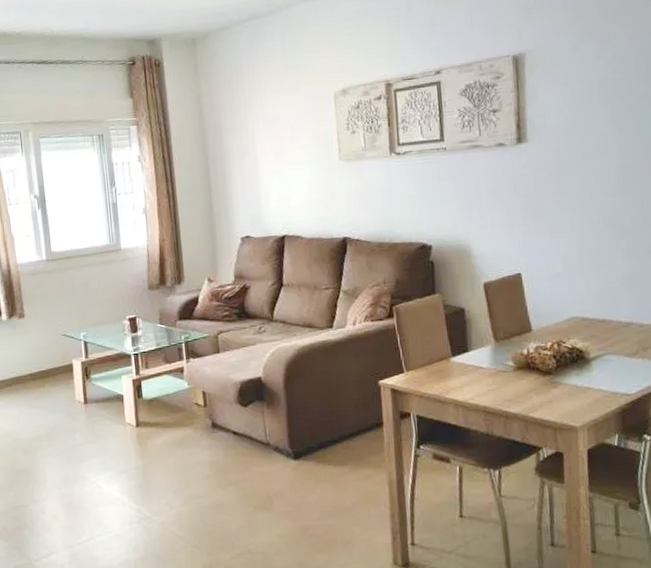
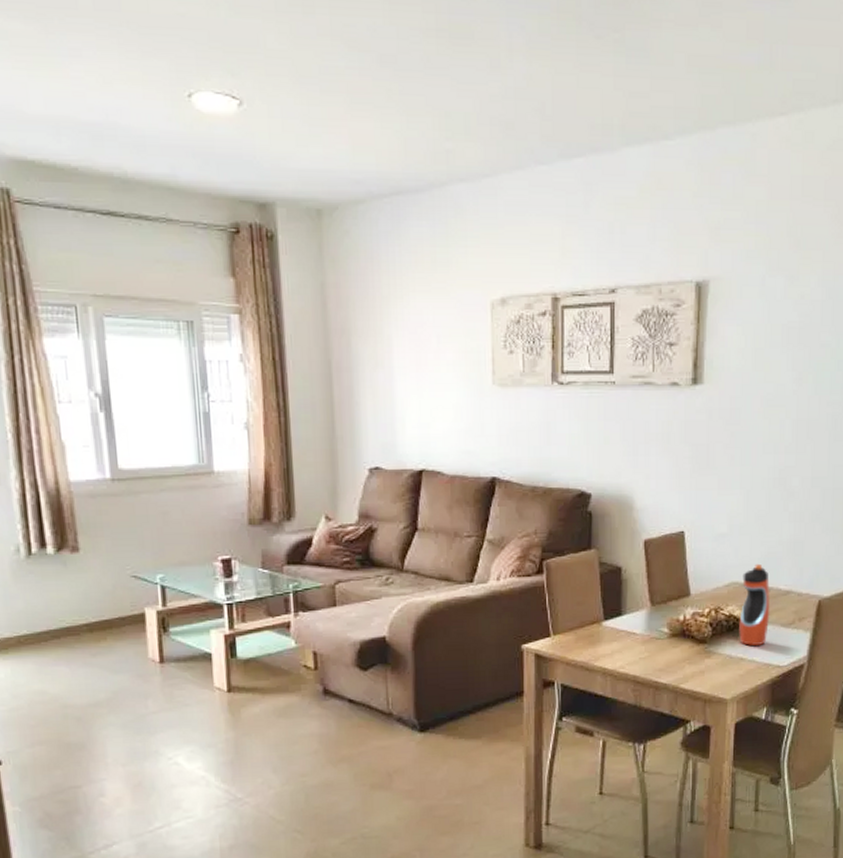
water bottle: none [581,298,613,376] -> present [739,563,771,646]

